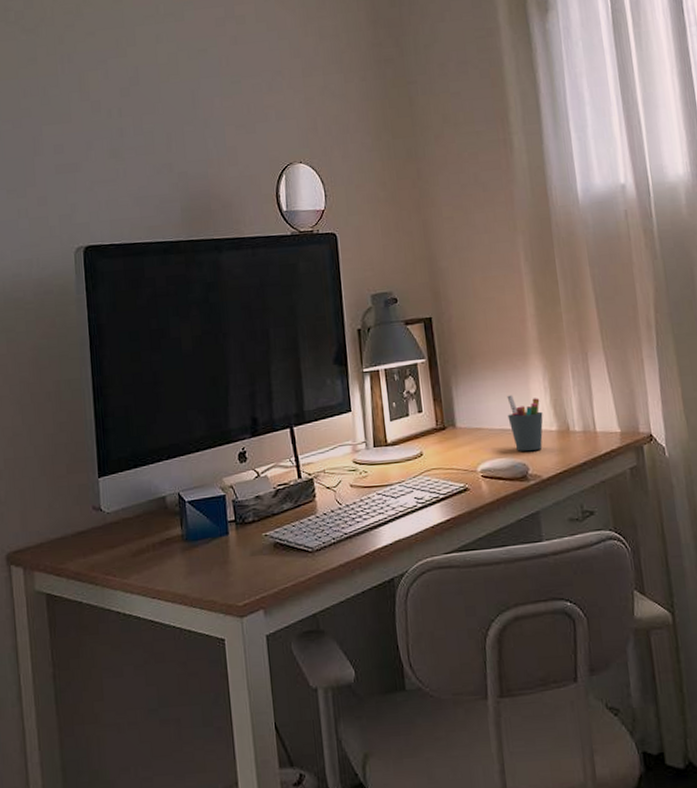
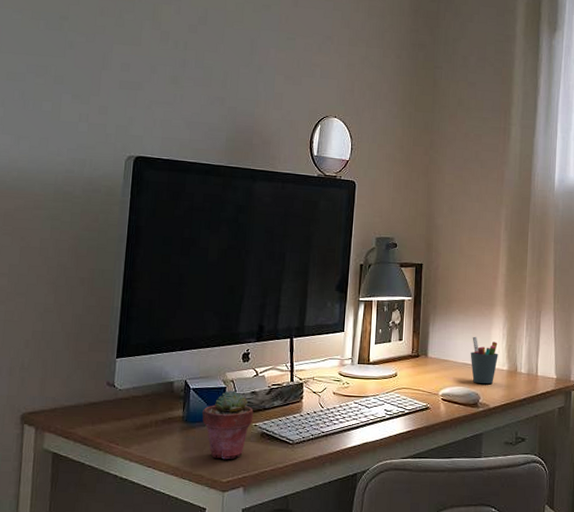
potted succulent: none [203,497,262,580] -> present [202,389,254,460]

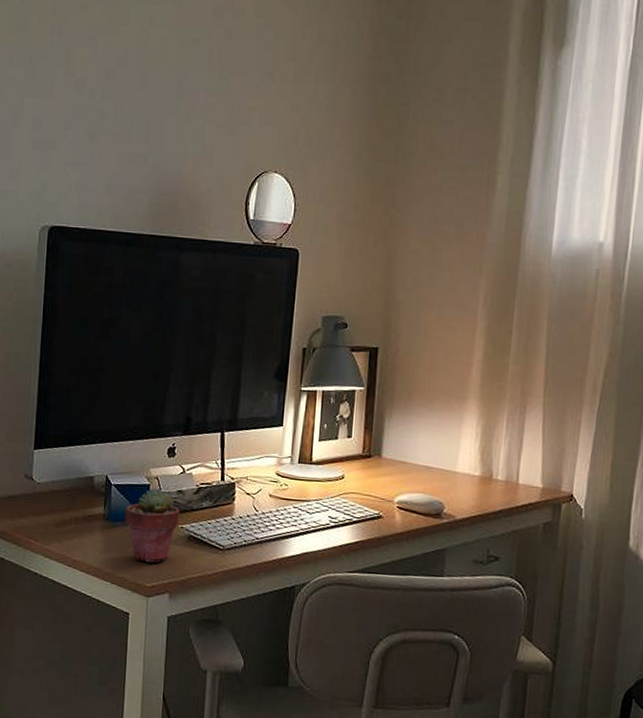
pen holder: present [470,336,498,384] -> none [434,435,469,491]

